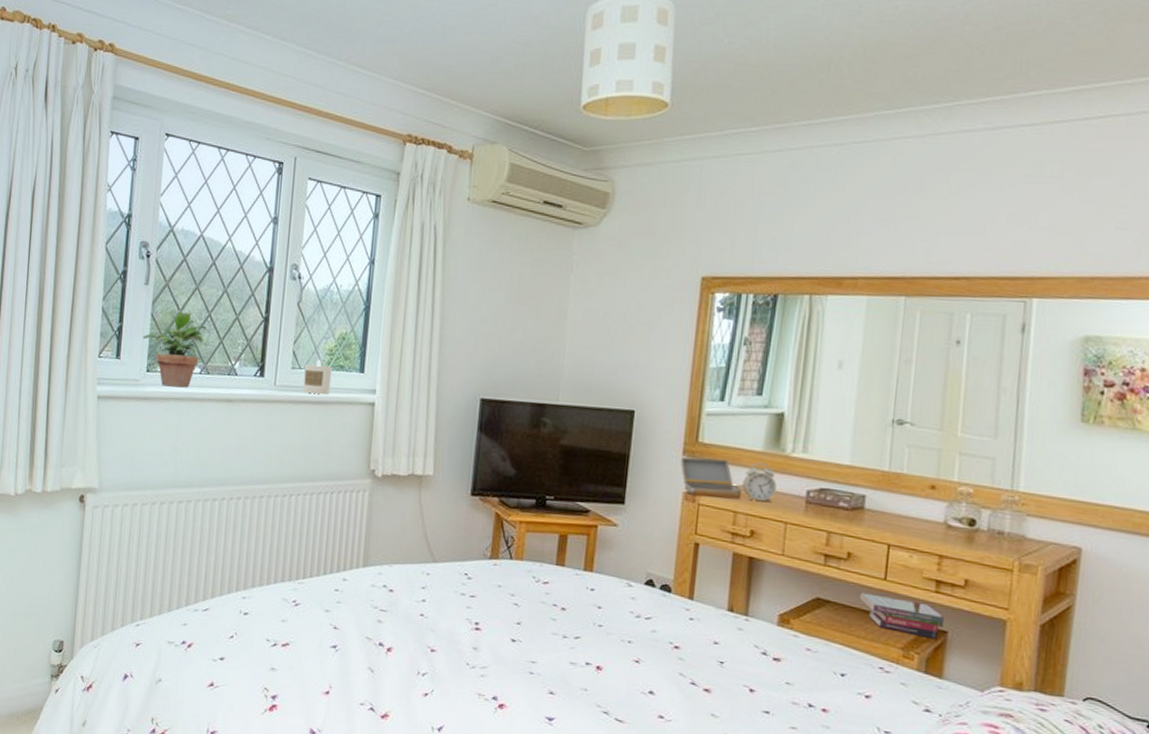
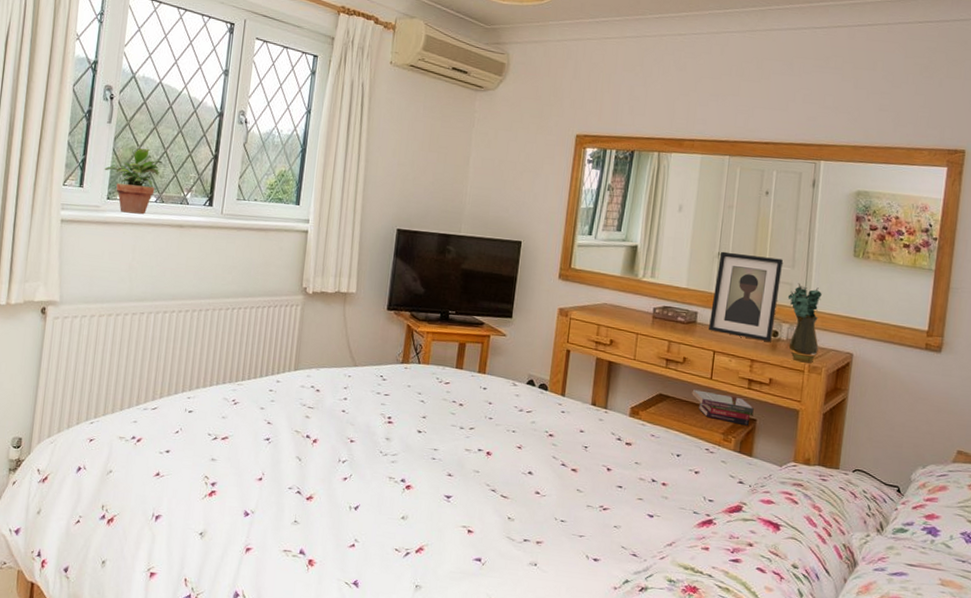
candle: present [303,360,332,396] -> none [246,193,272,224]
jewelry box: present [680,457,742,500] -> none [556,280,604,315]
alarm clock: present [742,462,777,501] -> none [604,285,631,316]
picture frame: none [881,419,983,534] -> present [709,252,784,343]
vase: none [988,457,1037,561] -> present [787,283,822,364]

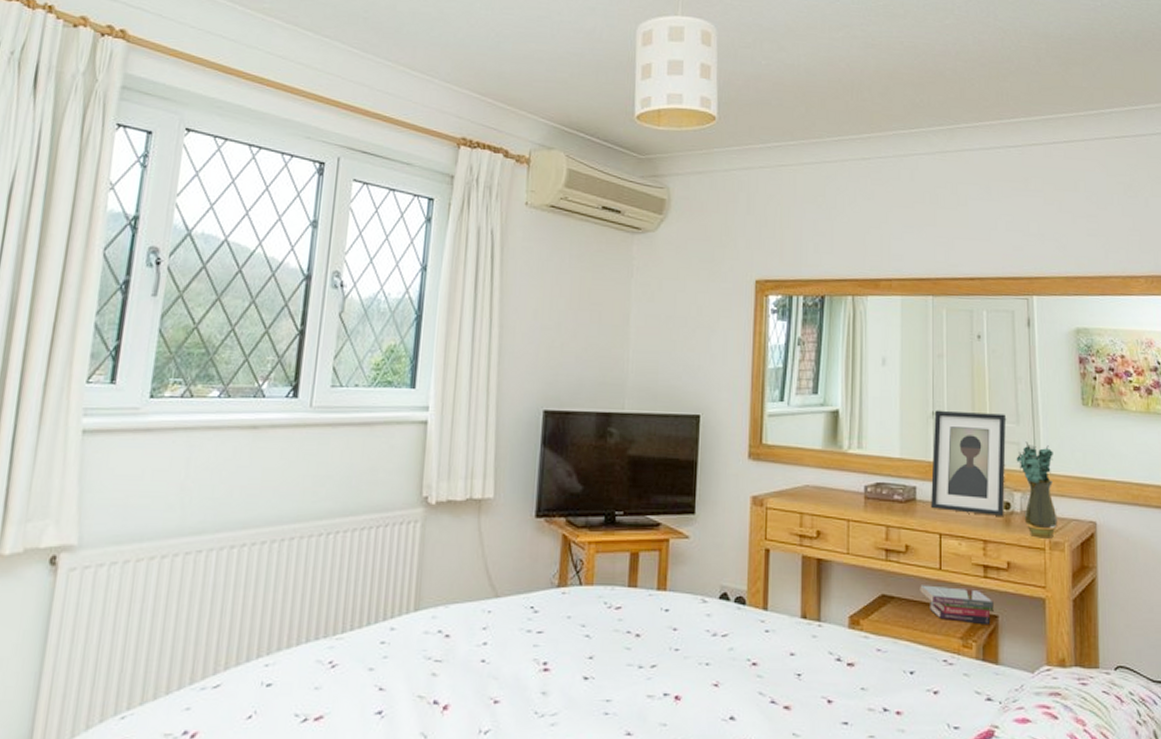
potted plant: present [104,148,163,215] -> none [146,326,229,415]

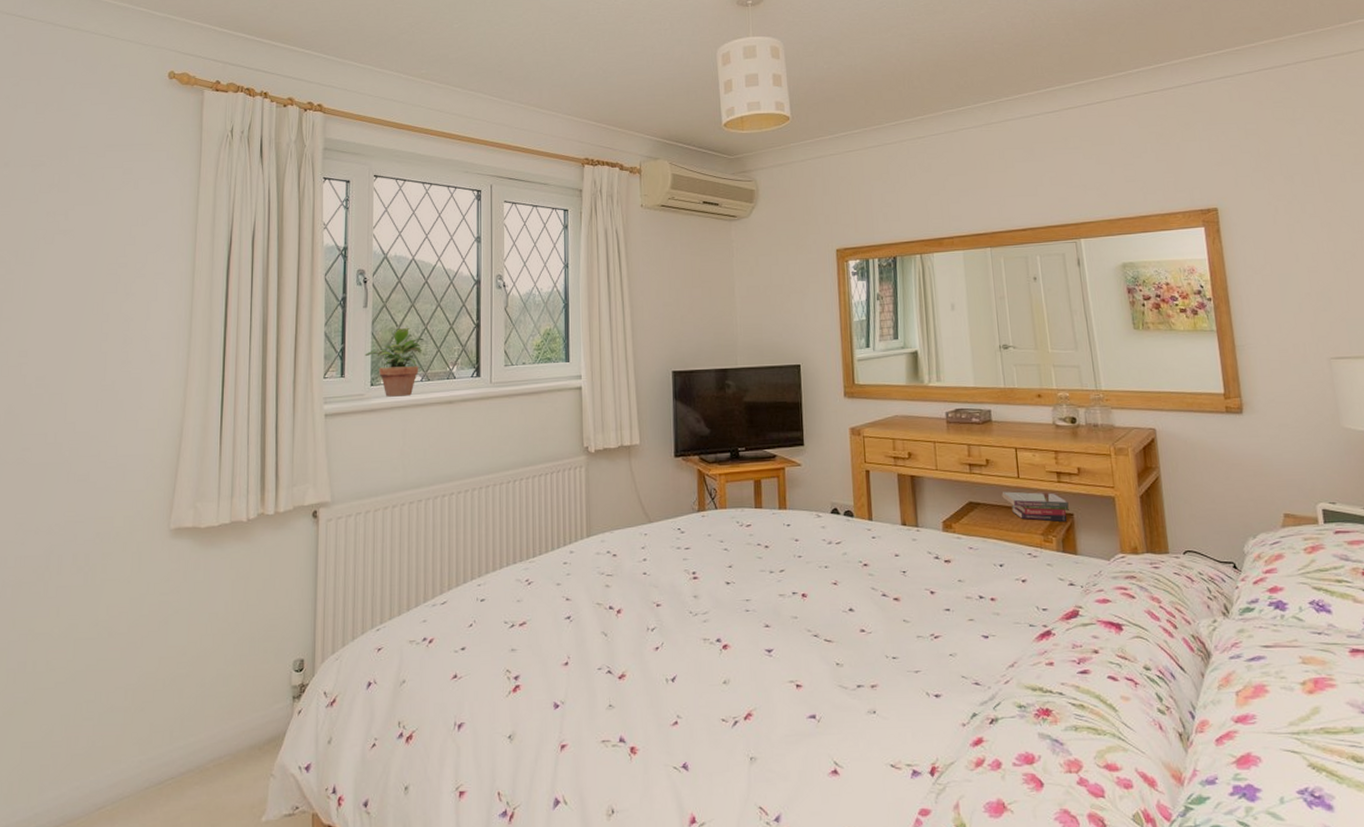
potted plant: none [146,326,229,415] -> present [365,327,424,397]
picture frame: present [931,411,1007,517] -> none [1001,342,1071,430]
vase: present [1016,441,1058,539] -> none [1077,364,1121,446]

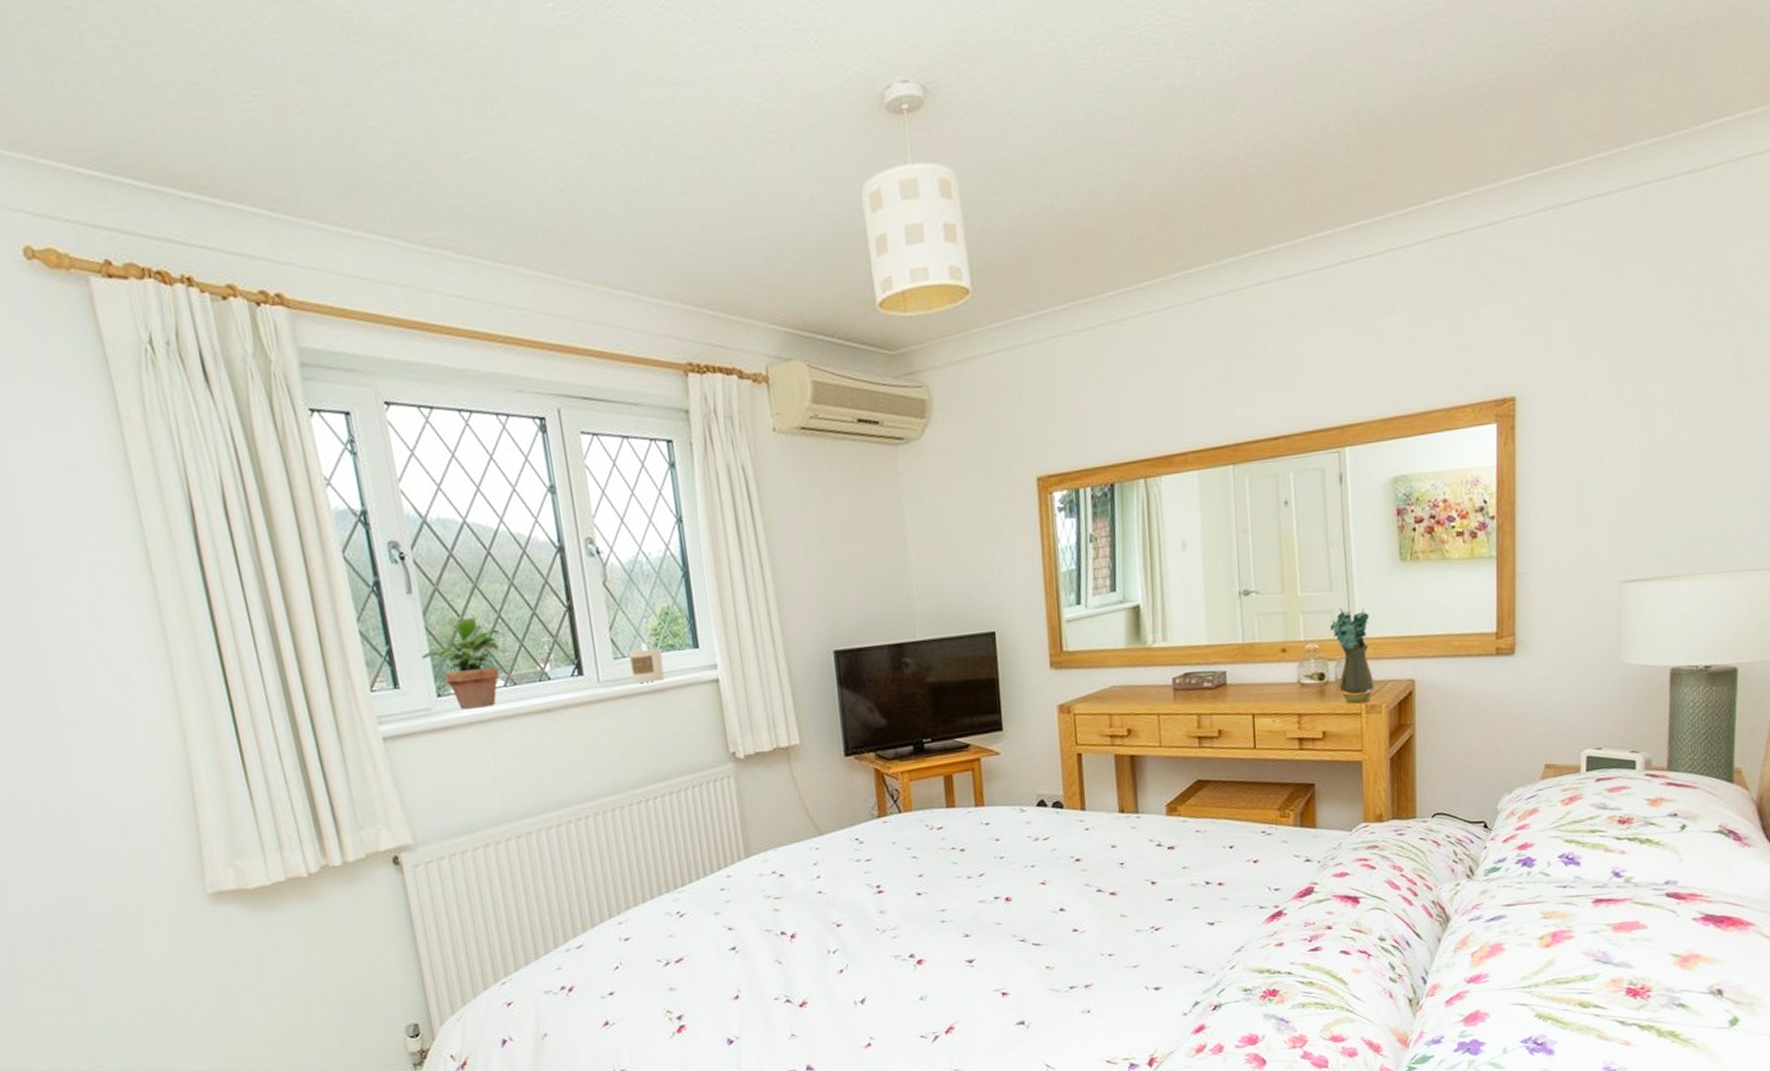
candle: none [515,355,541,387] -> present [627,643,665,684]
books: present [1001,491,1069,522] -> none [1235,762,1310,796]
vase: none [1077,364,1121,446] -> present [1329,608,1374,705]

